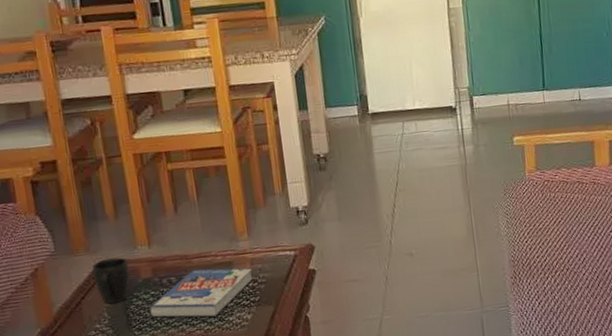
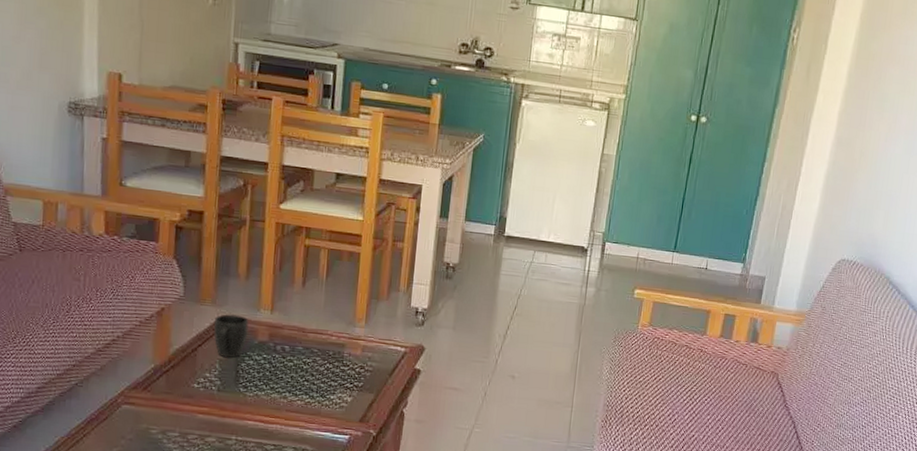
book: present [148,268,253,318] -> none [257,343,362,393]

